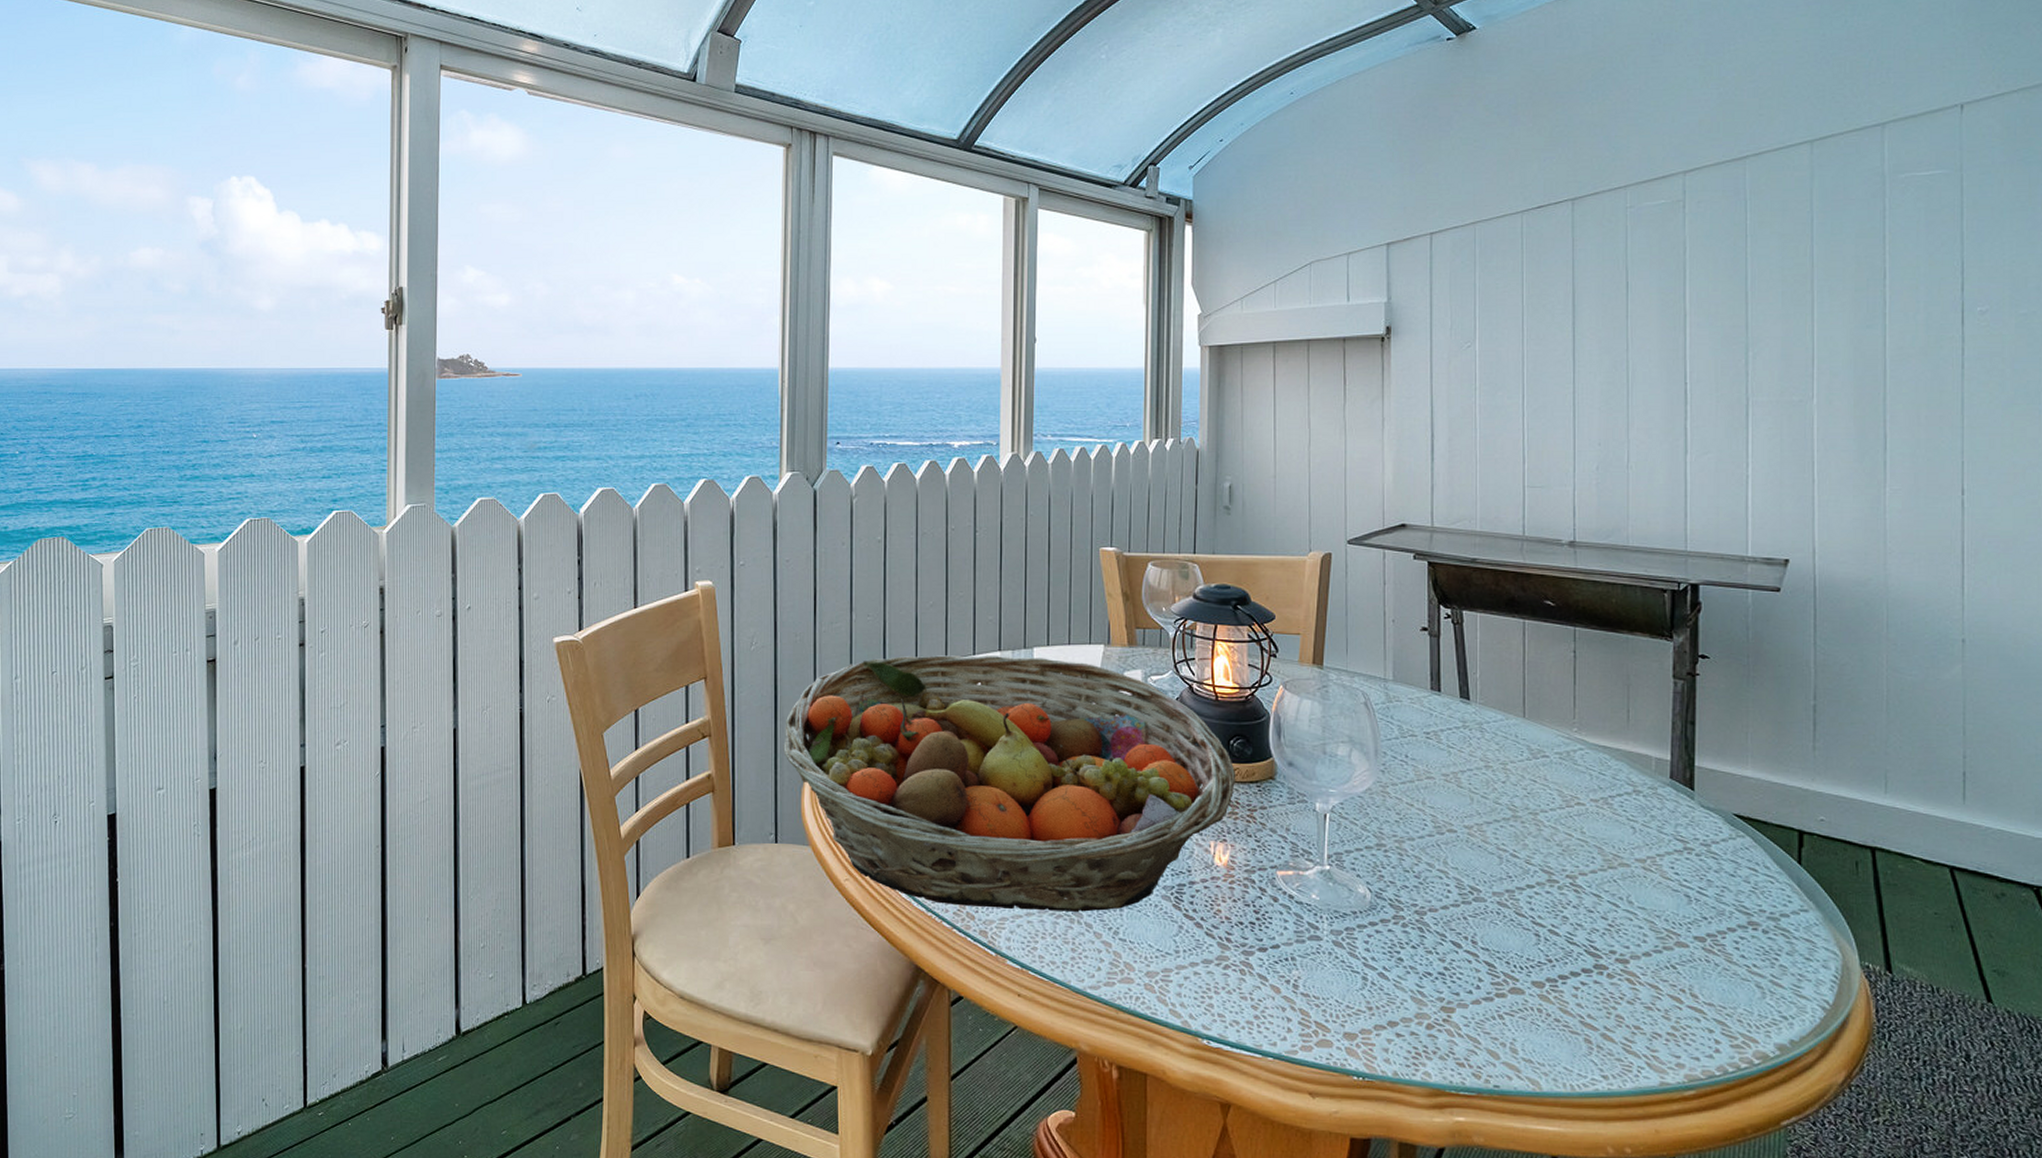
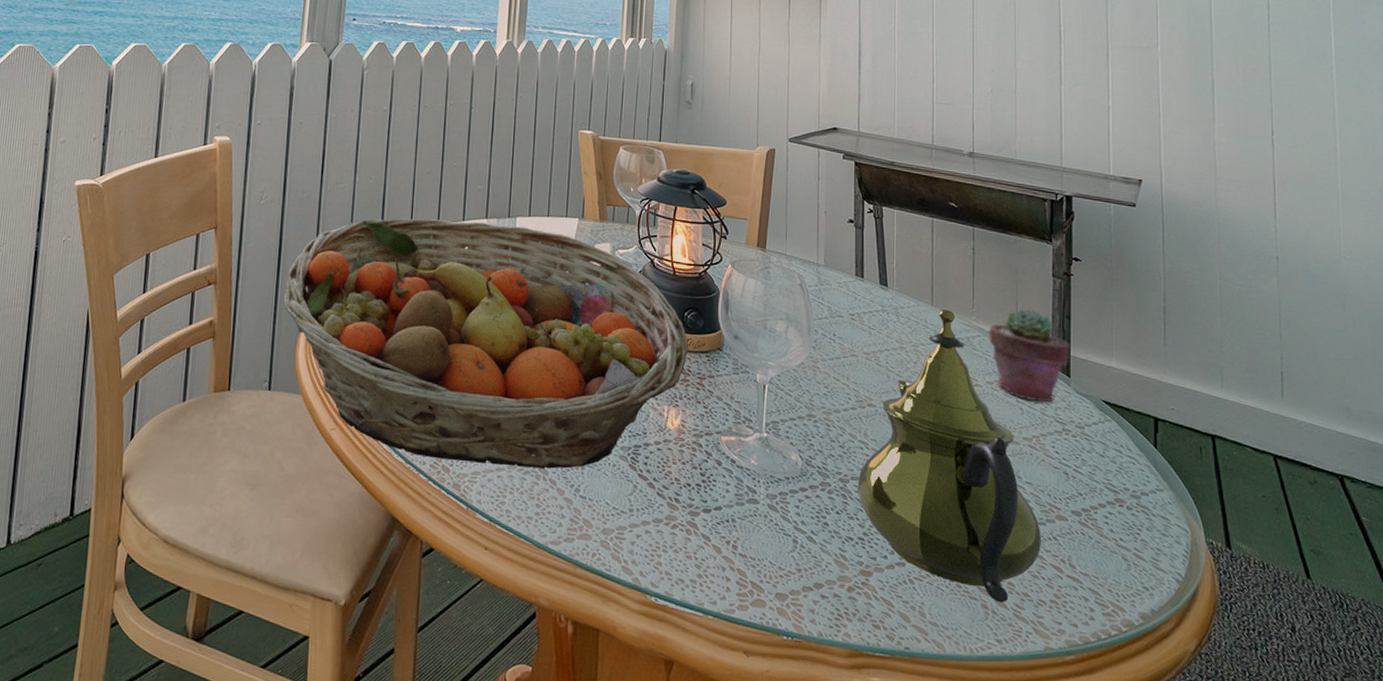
teapot: none [1437,721,1656,1037] -> present [858,308,1041,603]
potted succulent: none [1592,715,1695,819] -> present [988,308,1071,402]

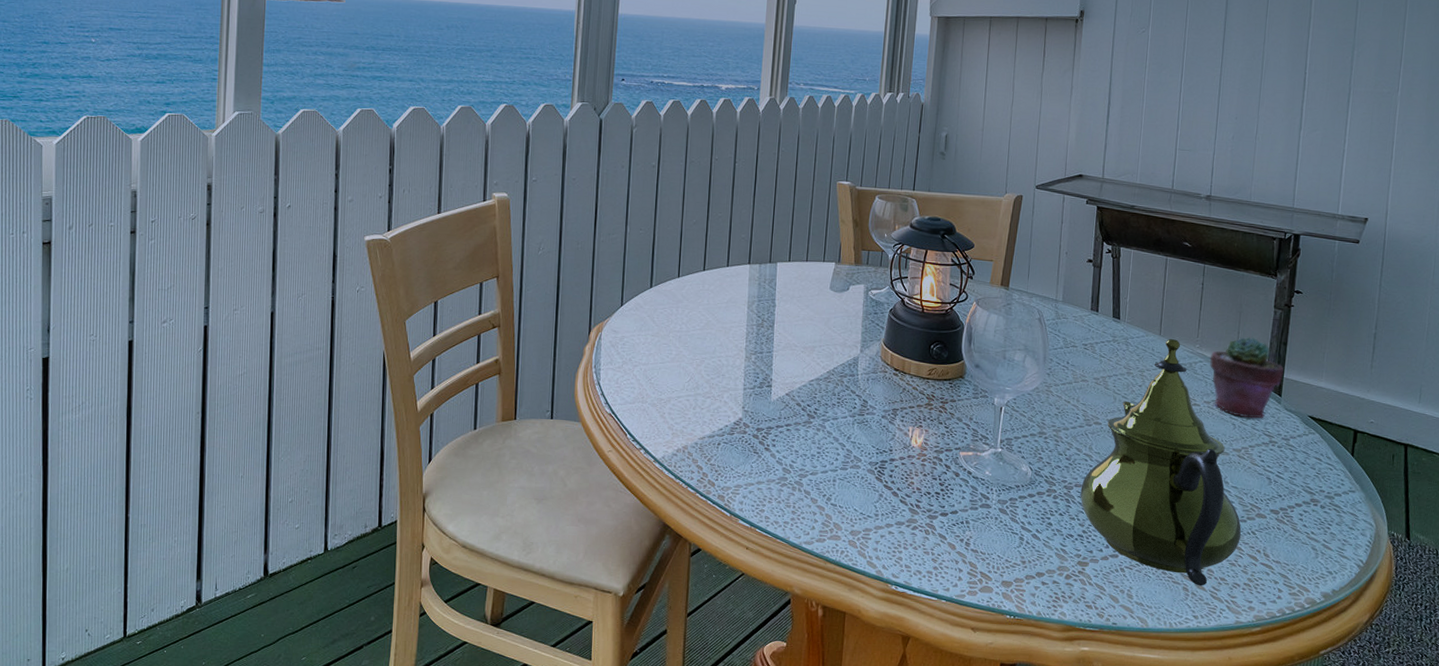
fruit basket: present [283,218,689,469] -> none [562,265,934,482]

